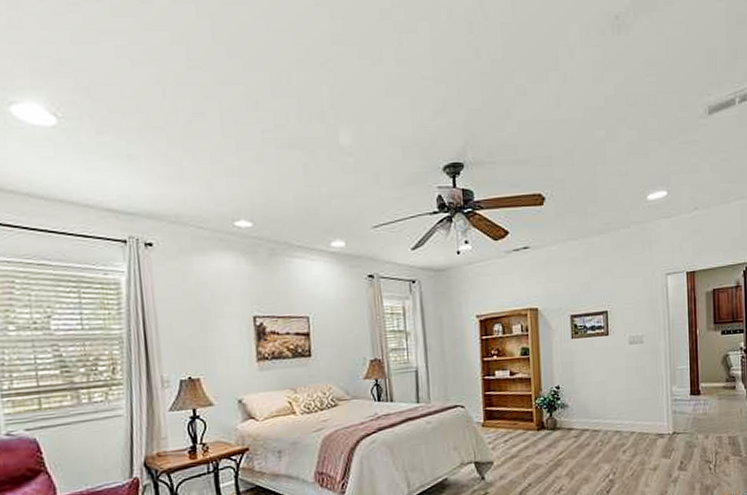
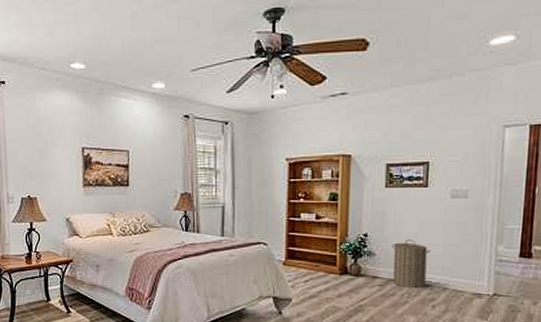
laundry hamper: none [582,388,617,436] -> present [392,240,430,289]

